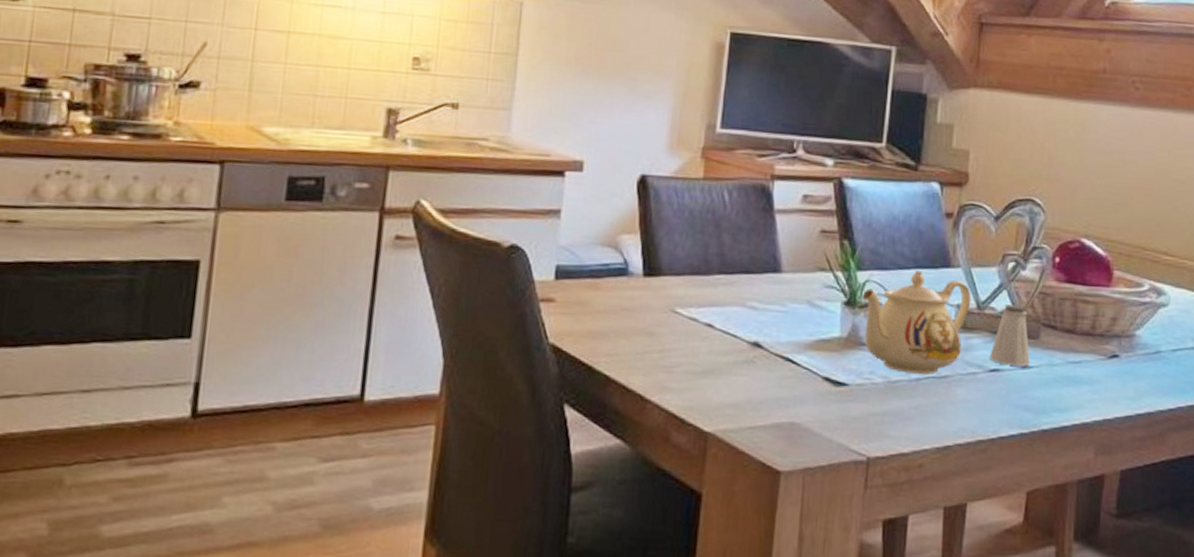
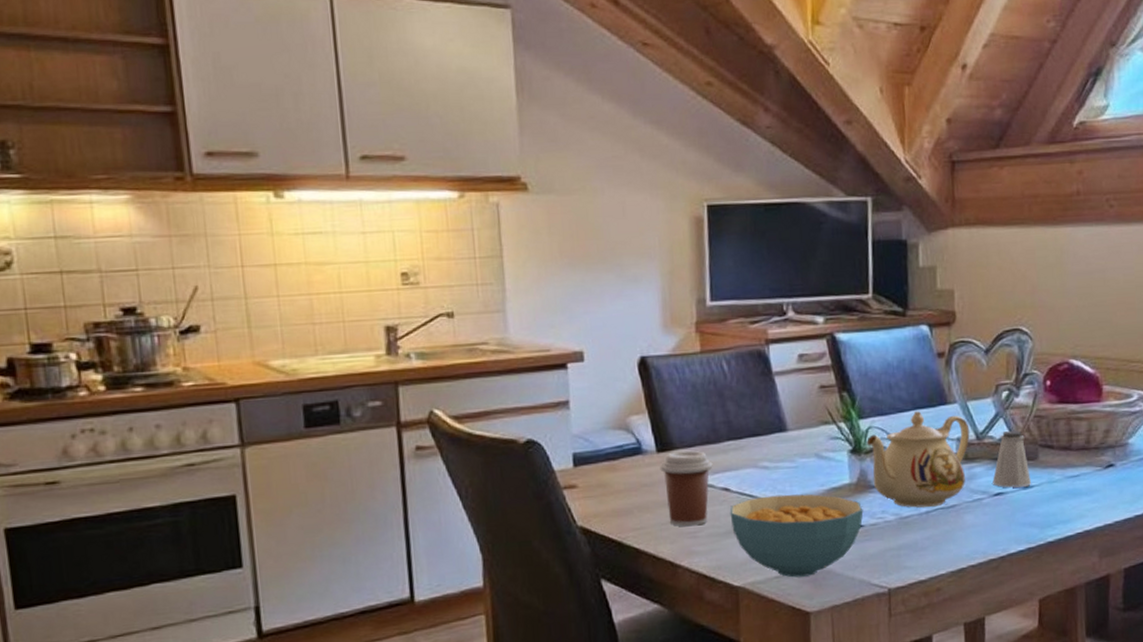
coffee cup: none [644,278,700,360] -> present [659,450,713,527]
cereal bowl: none [710,338,851,432] -> present [729,494,863,578]

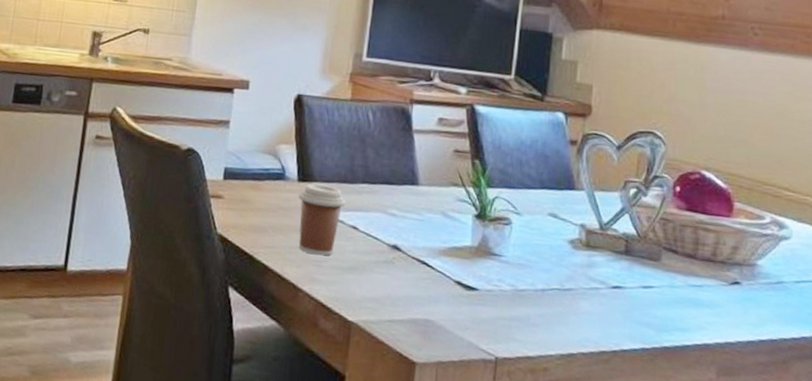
cereal bowl: present [729,494,863,578] -> none [354,241,481,327]
teapot: present [866,411,970,508] -> none [492,191,594,286]
saltshaker: present [992,431,1031,488] -> none [612,227,651,286]

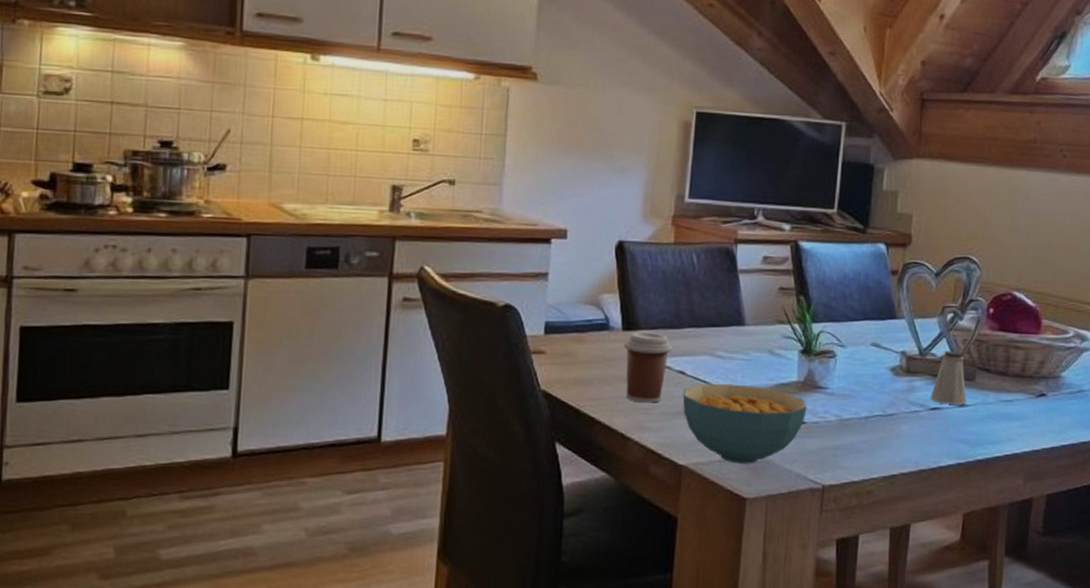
cereal bowl: none [354,241,481,327] -> present [682,383,807,464]
saltshaker: none [612,227,651,286] -> present [930,351,967,405]

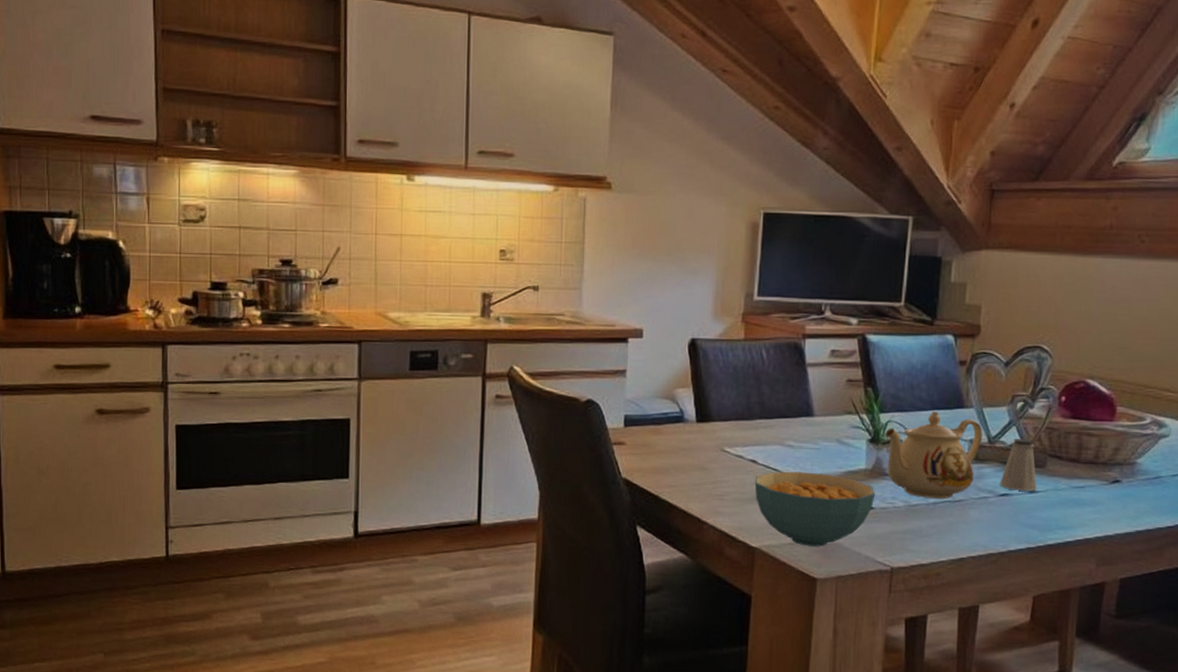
coffee cup: present [623,332,673,403] -> none [697,423,744,490]
teapot: none [817,322,914,413] -> present [885,411,983,499]

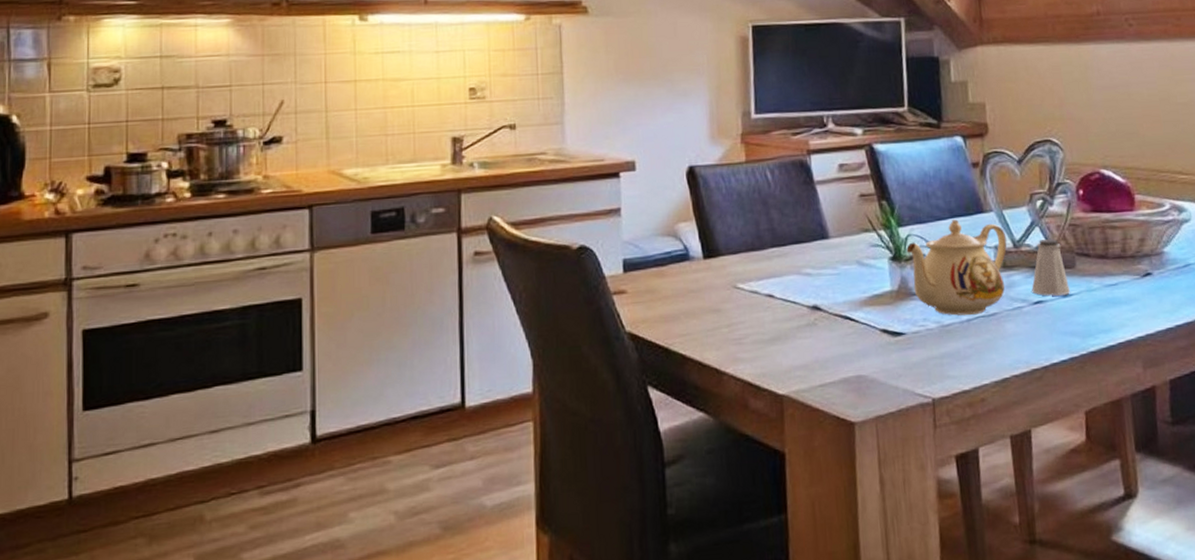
cereal bowl: present [754,471,875,547] -> none [774,301,905,386]

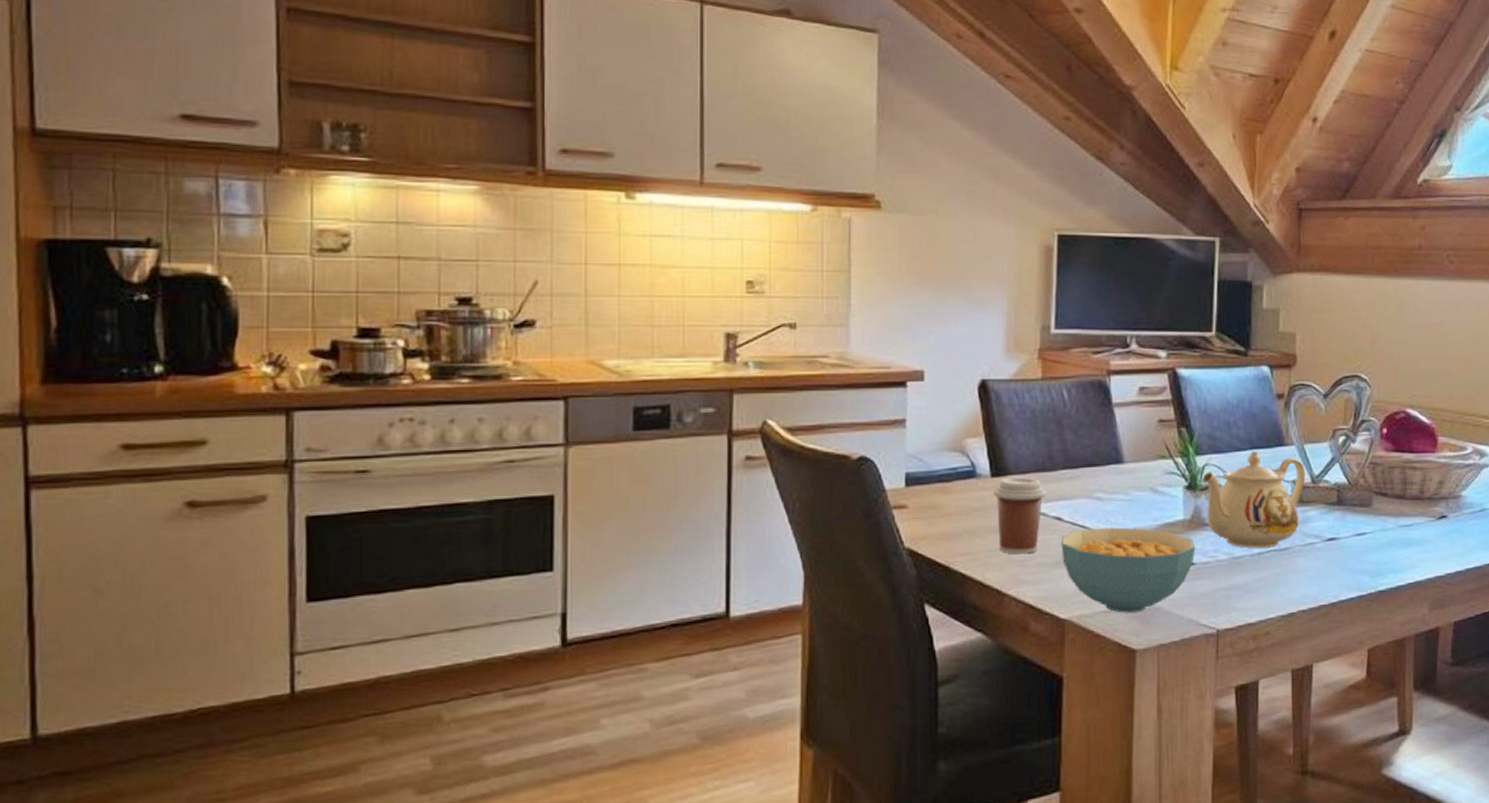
coffee cup: none [706,257,758,333] -> present [993,477,1047,555]
cereal bowl: none [774,301,905,386] -> present [1061,527,1196,613]
saltshaker: present [1031,239,1070,296] -> none [1326,476,1364,534]

